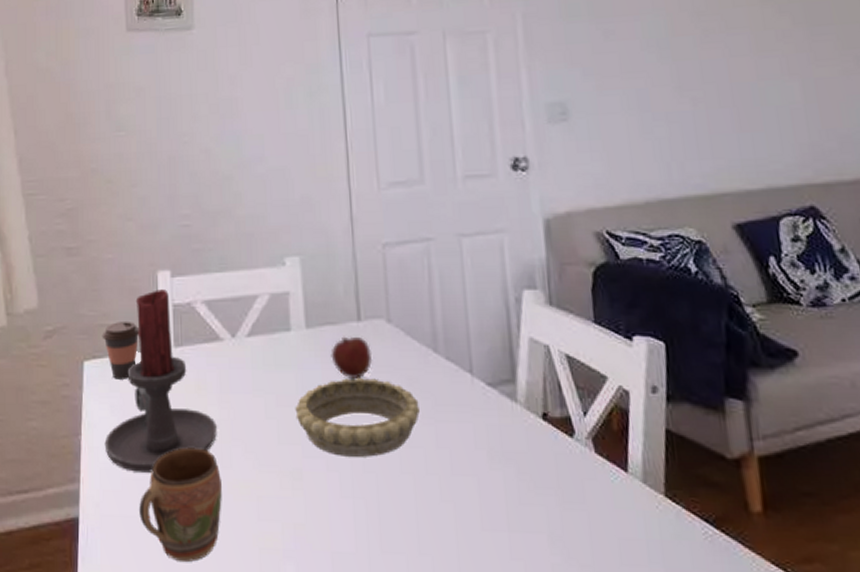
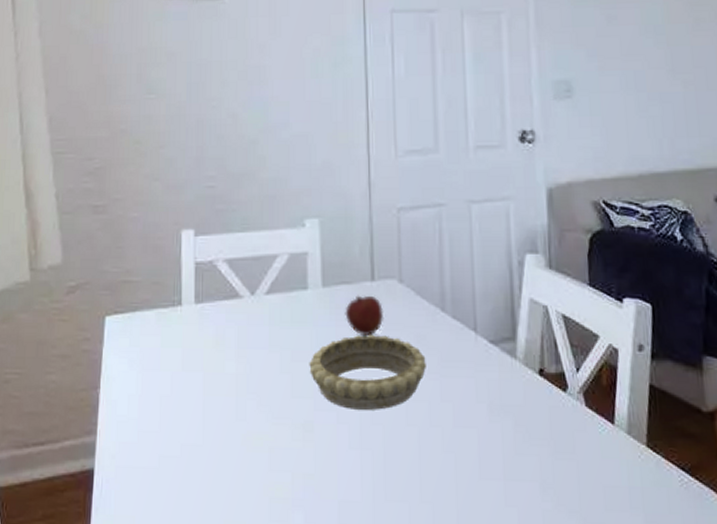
coffee cup: present [102,320,140,379] -> none [124,277,162,334]
candle holder: present [104,289,217,473] -> none [122,248,233,425]
mug: present [139,447,222,563] -> none [154,400,235,512]

